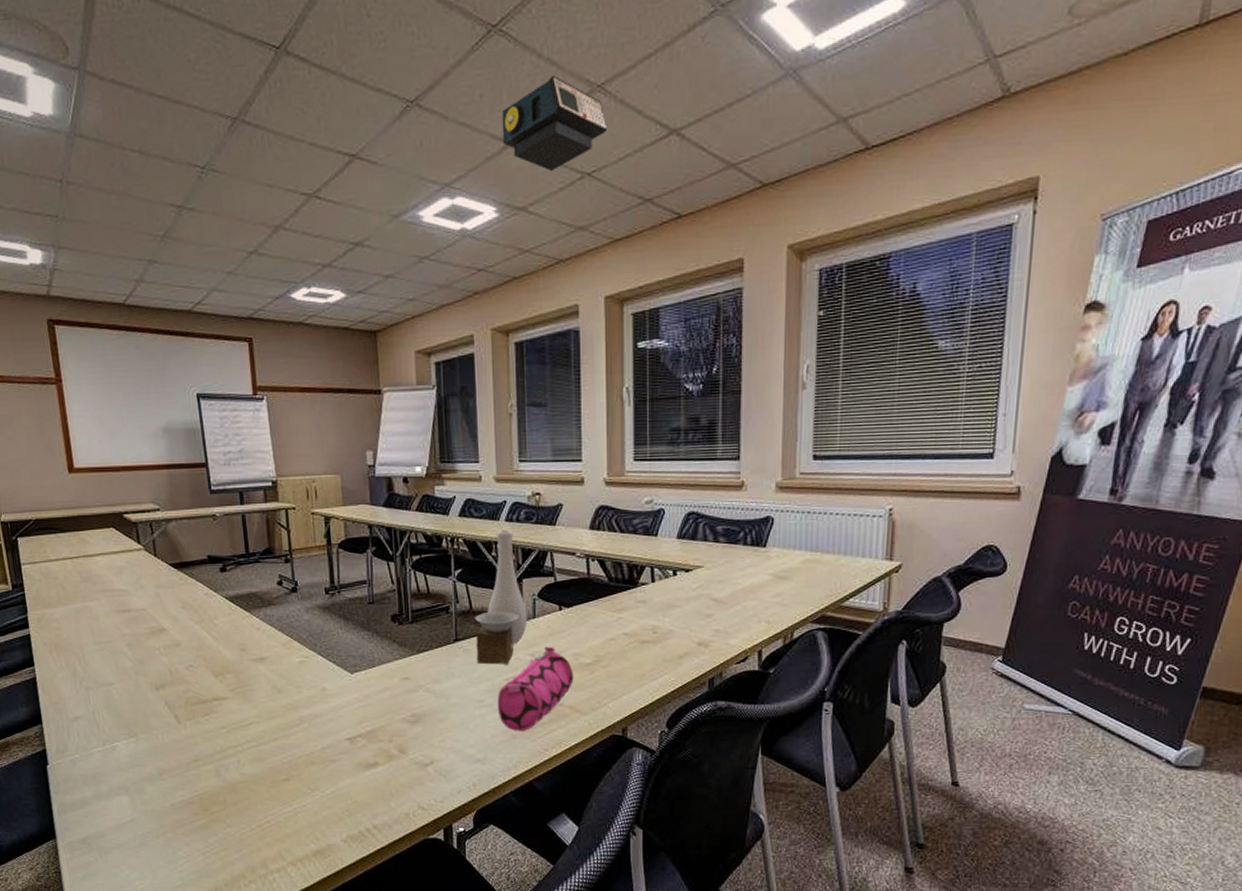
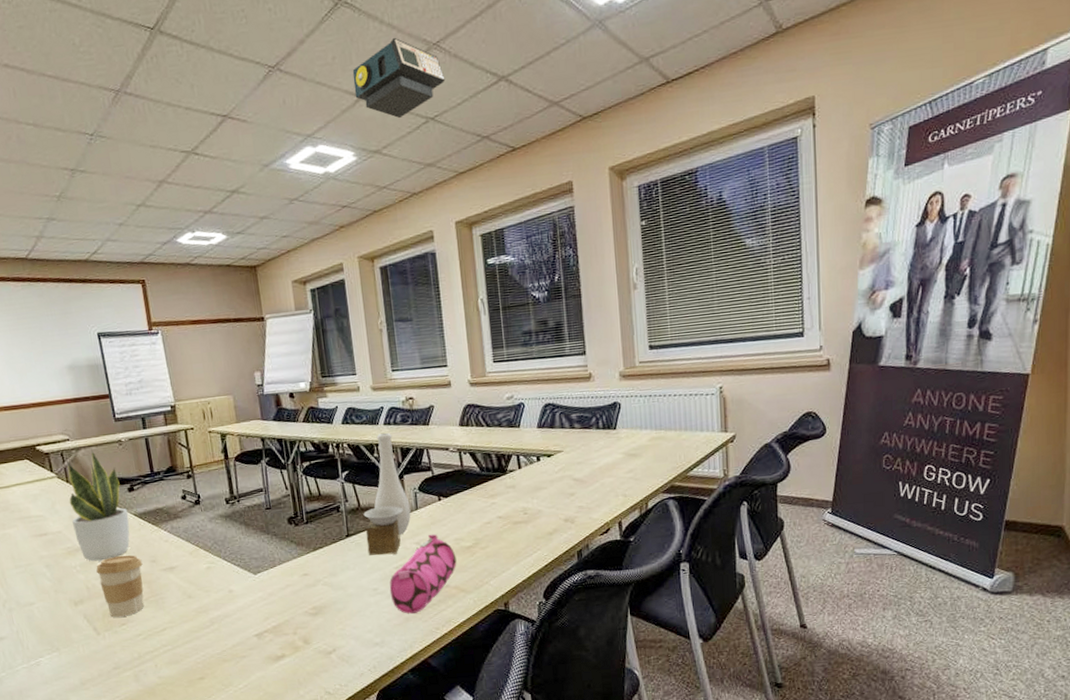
potted plant: none [155,521,220,644] -> present [66,448,130,562]
coffee cup: none [181,640,231,706] -> present [96,555,145,618]

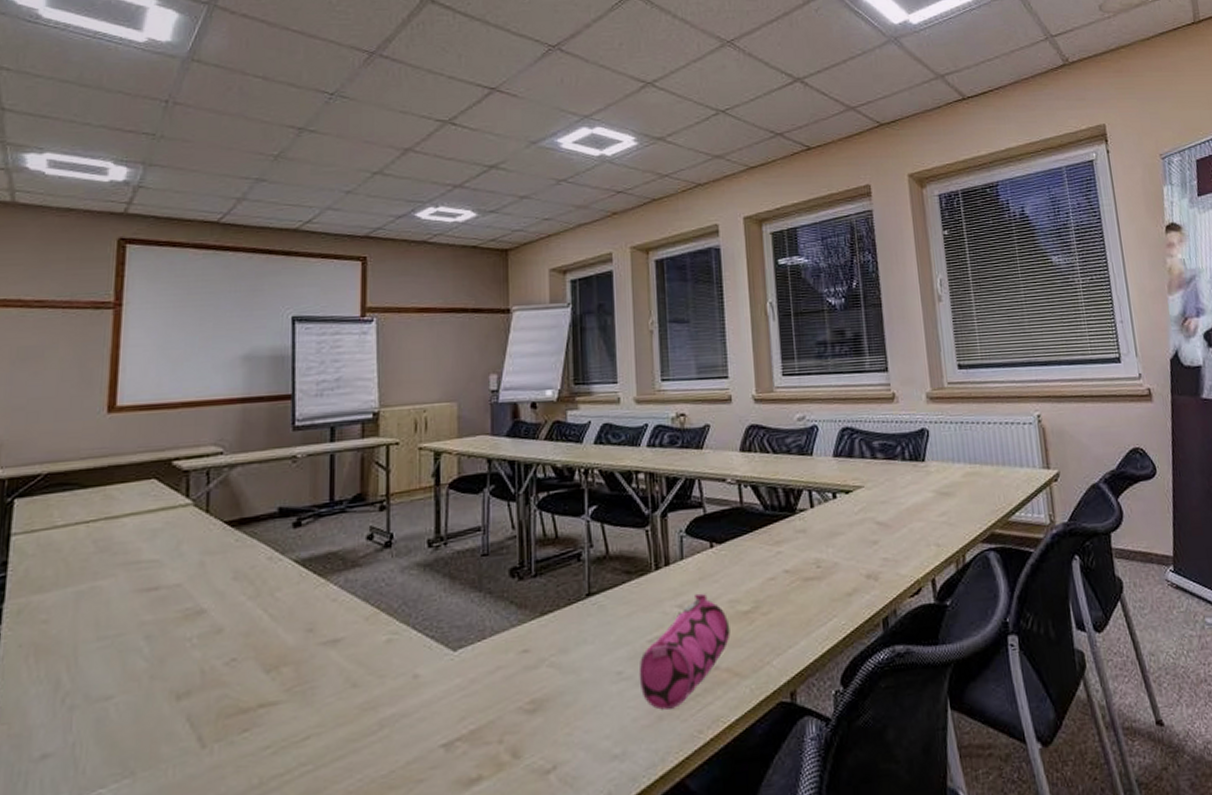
potted plant: present [66,448,130,562] -> none [200,465,287,631]
coffee cup: present [96,555,145,618] -> none [222,620,293,719]
projector: present [352,37,446,119] -> none [640,31,739,109]
vase: present [363,432,411,556] -> none [612,456,674,624]

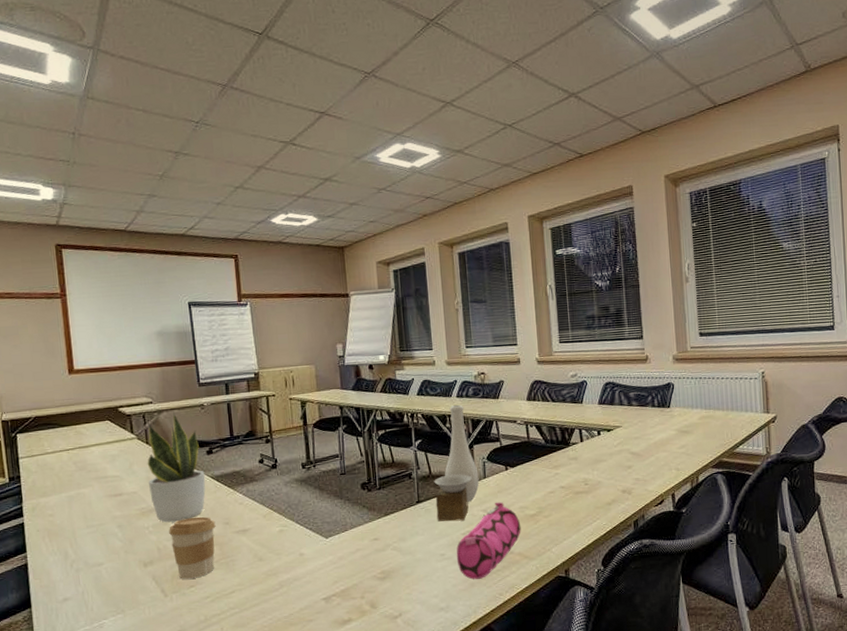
potted plant: none [200,465,287,631] -> present [147,411,206,523]
coffee cup: none [222,620,293,719] -> present [169,516,216,579]
vase: none [612,456,674,624] -> present [434,404,479,522]

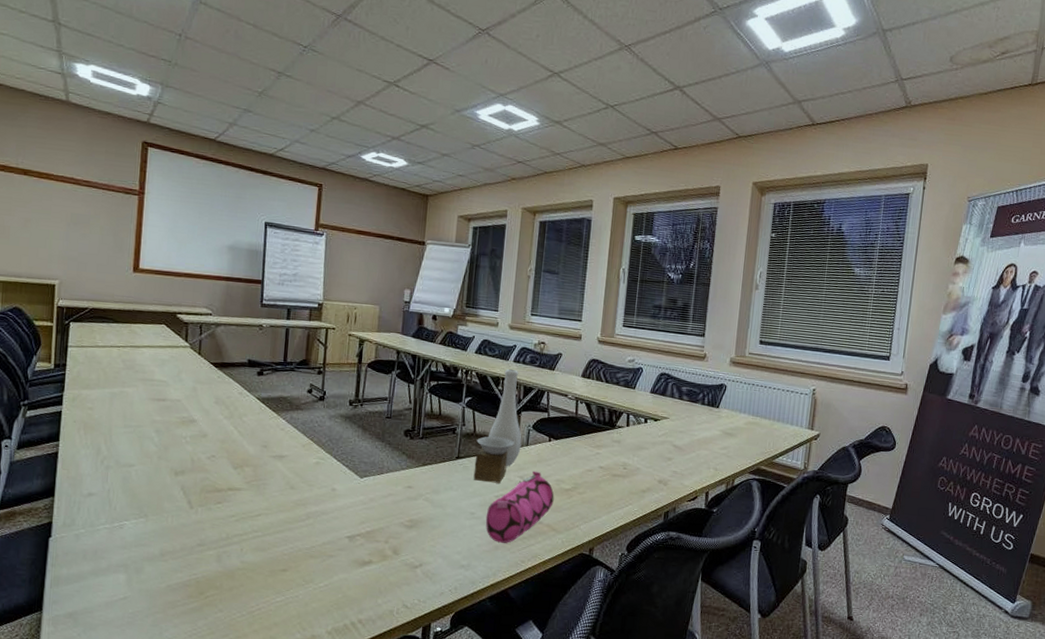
potted plant: present [147,411,206,523] -> none [193,327,252,437]
coffee cup: present [169,516,216,579] -> none [206,434,254,495]

